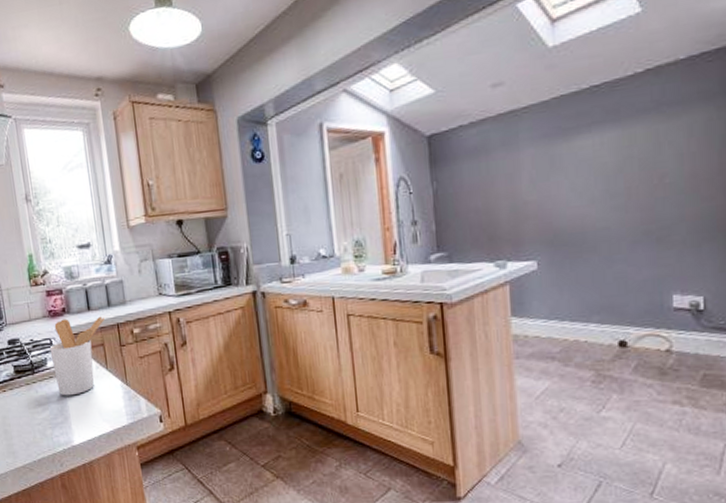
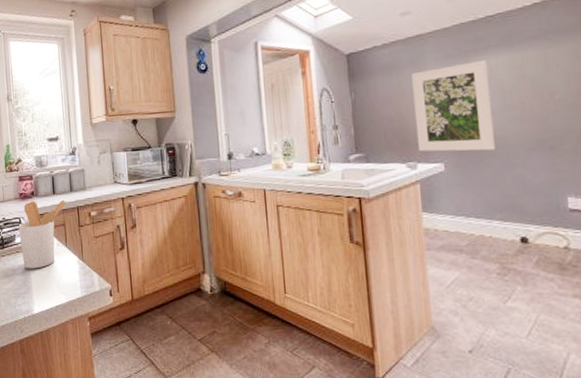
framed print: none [503,138,595,248] -> present [411,59,495,152]

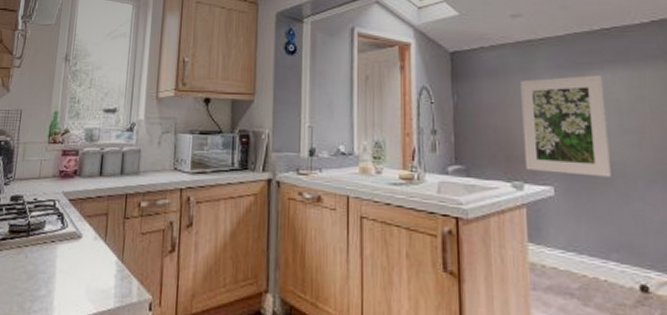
utensil holder: present [18,199,67,269] -> none [49,181,114,267]

